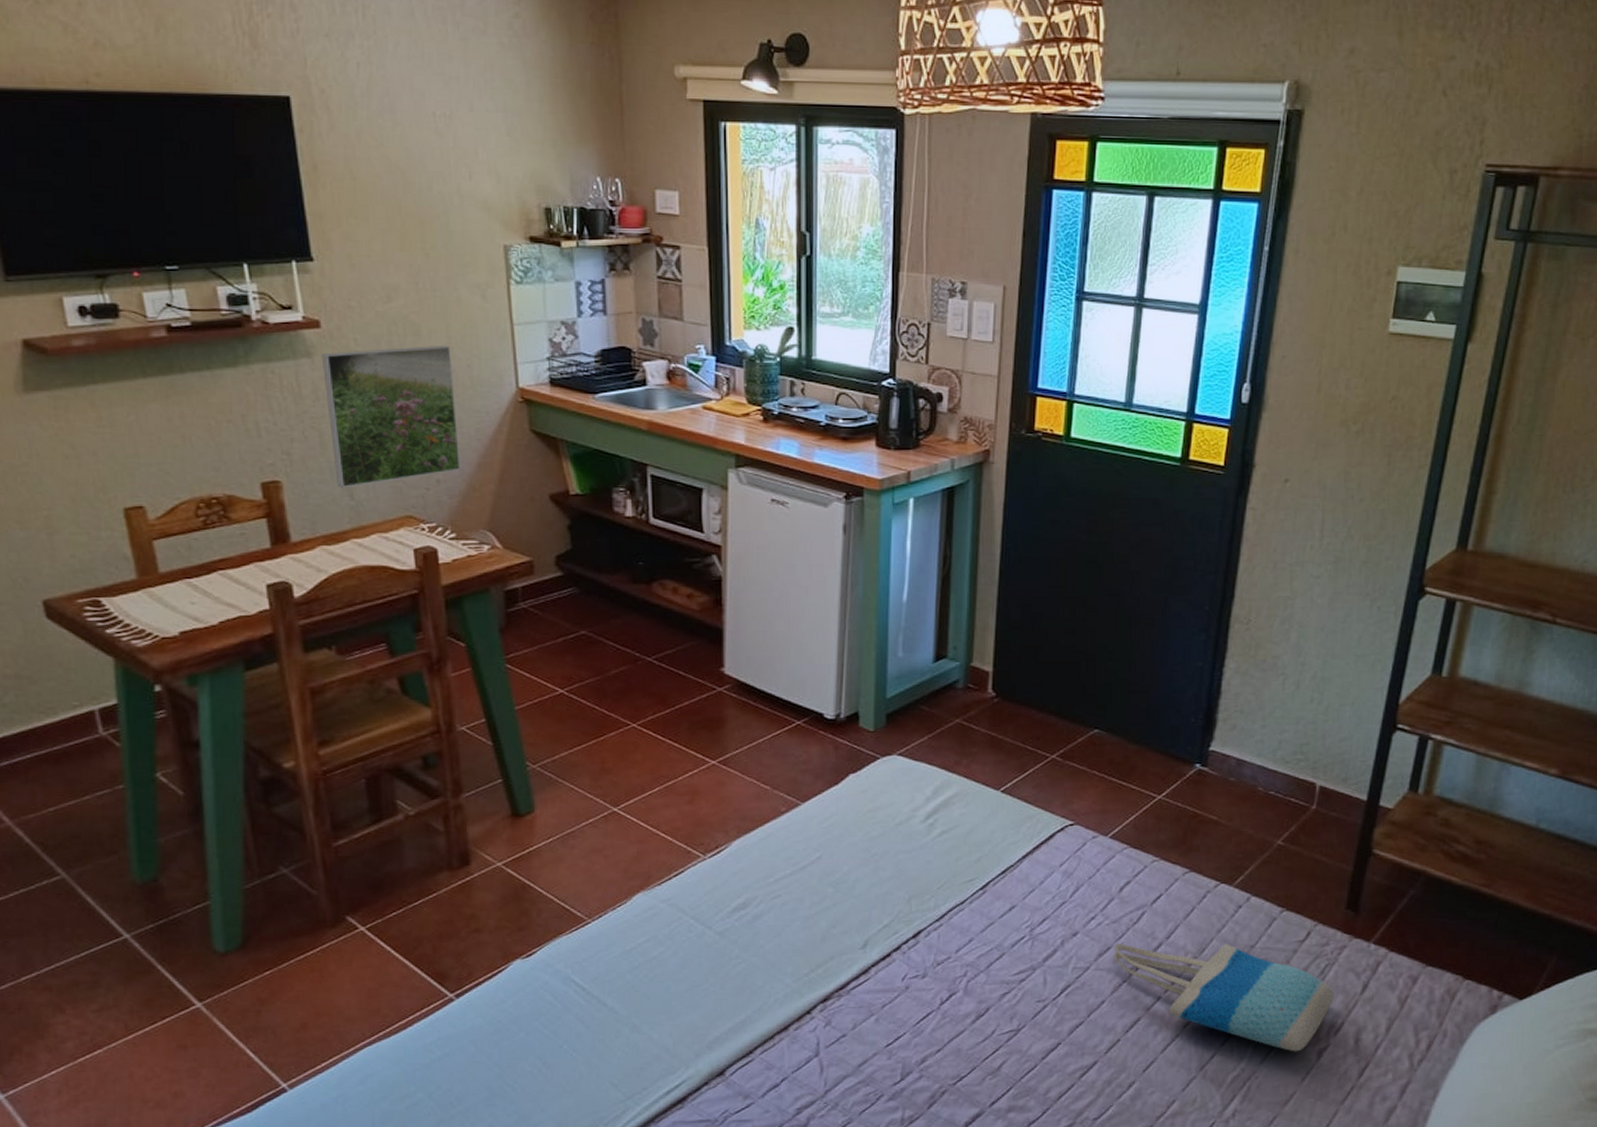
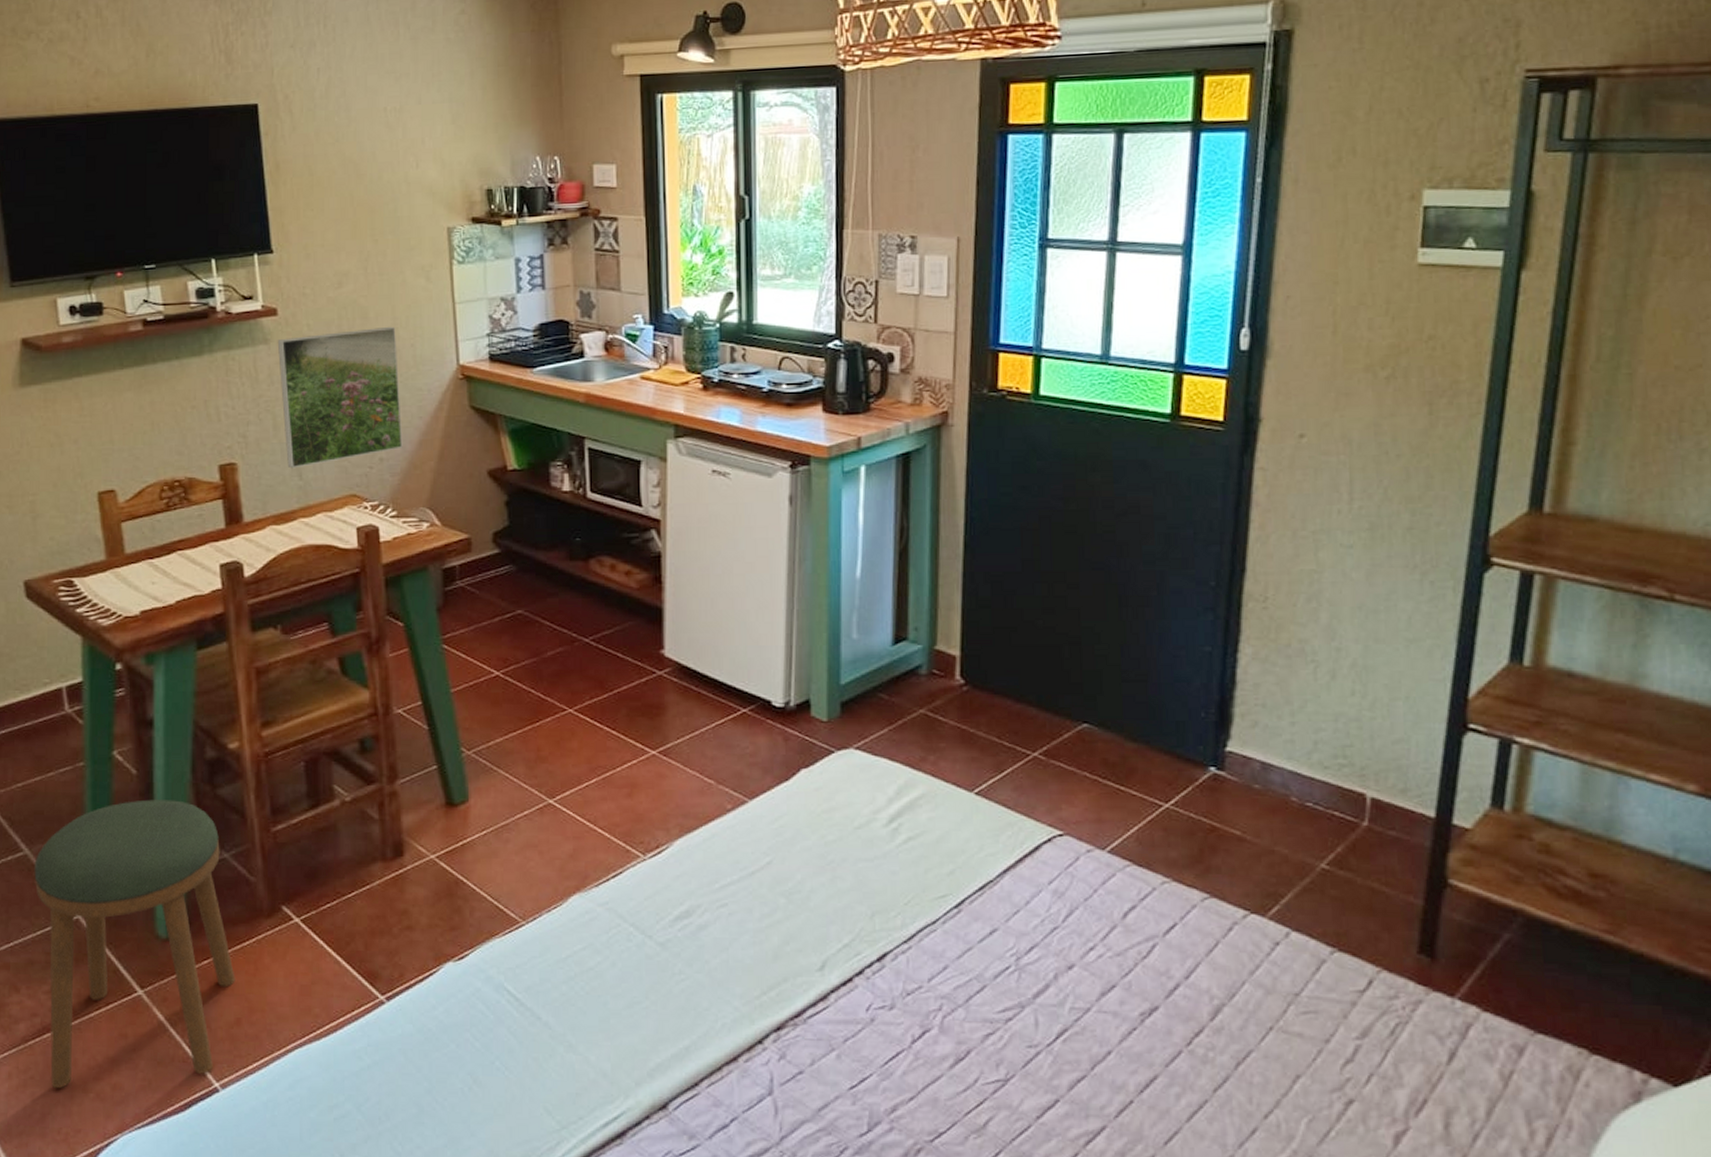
stool: none [73,819,300,1102] -> present [34,799,235,1089]
tote bag: present [1114,944,1334,1052] -> none [1119,981,1411,1134]

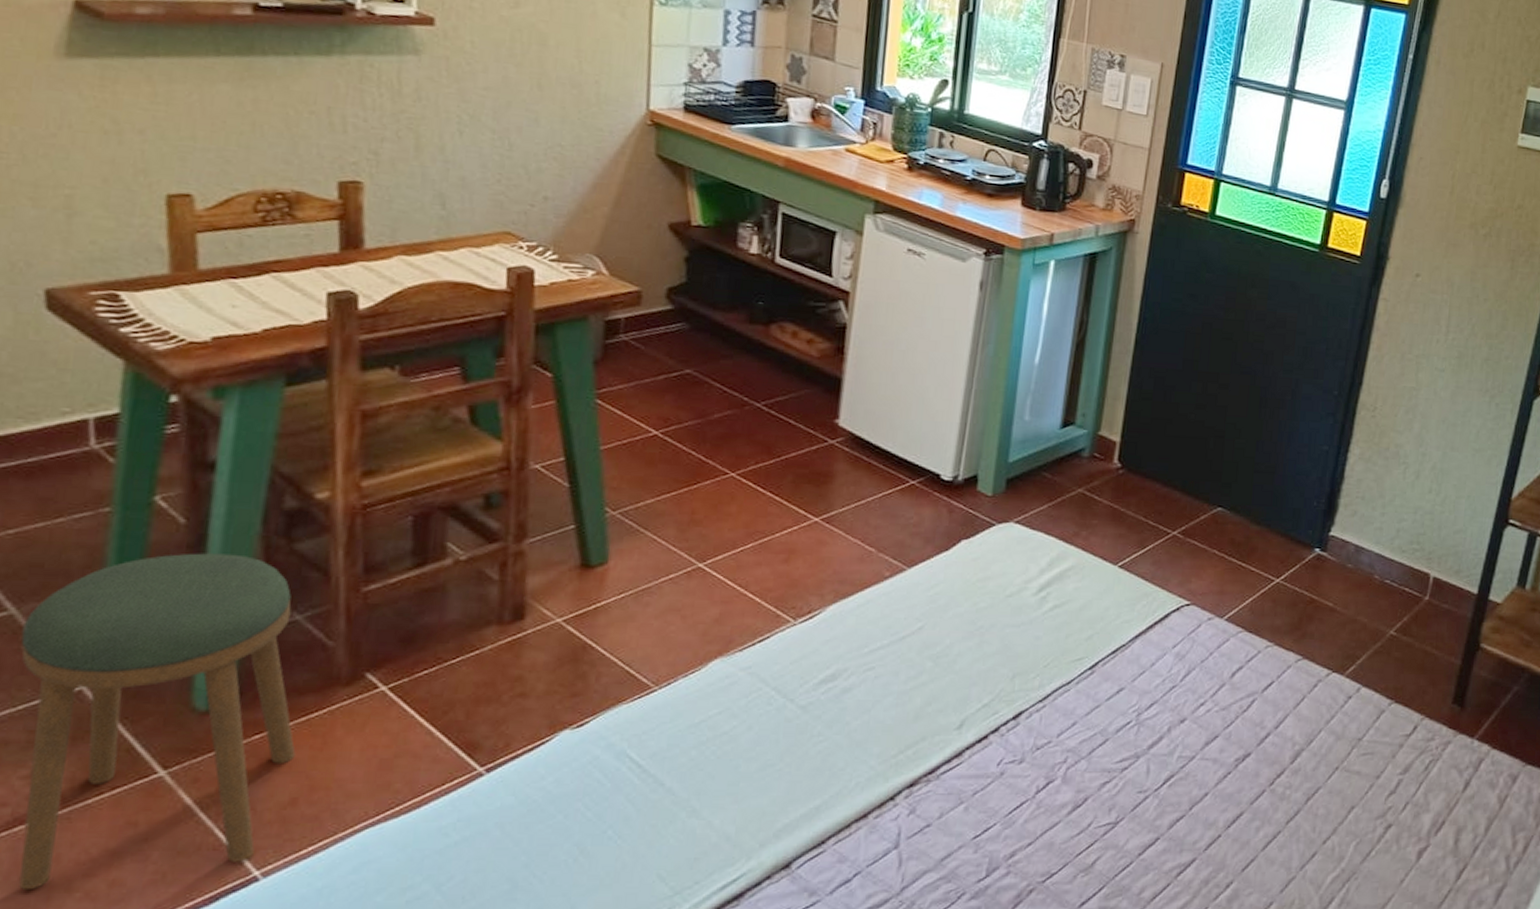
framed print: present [277,326,403,469] -> none [428,52,579,196]

